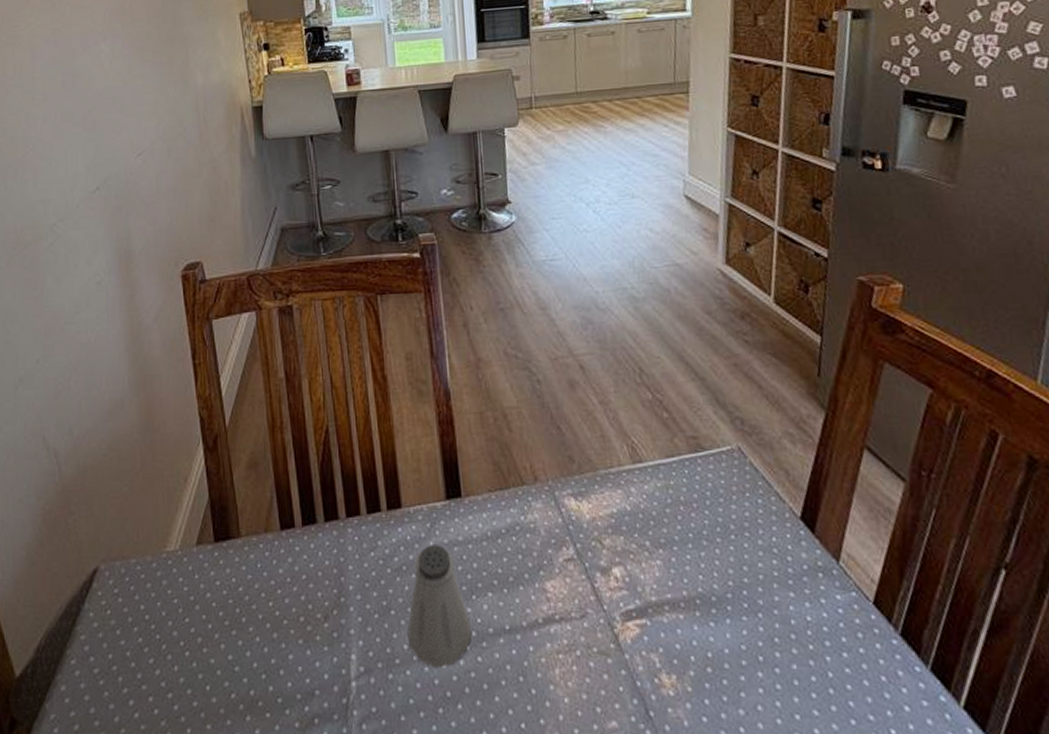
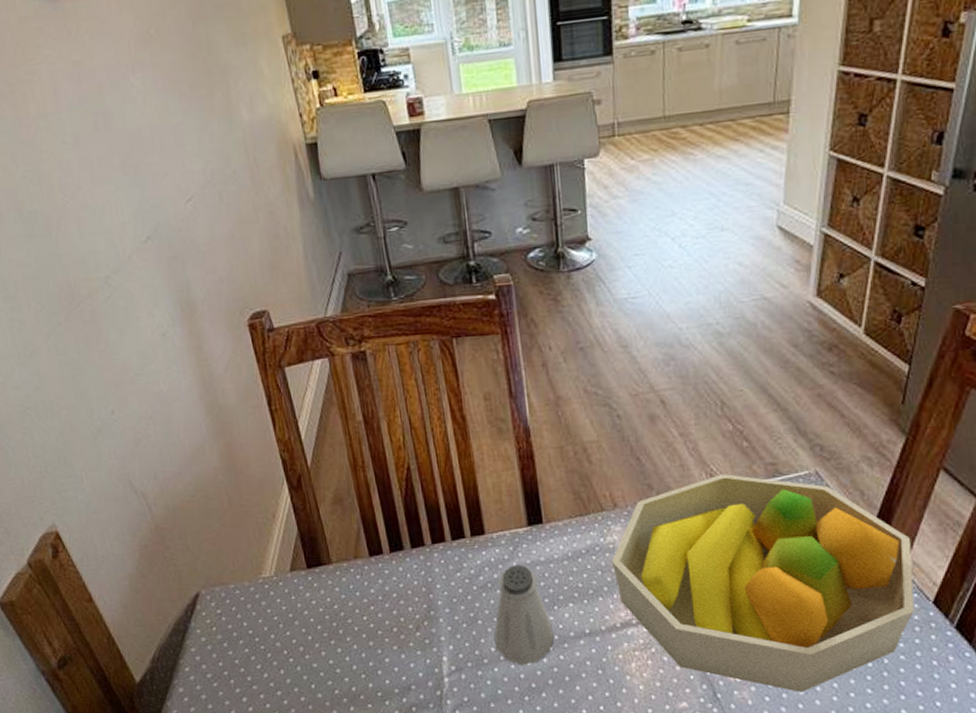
fruit bowl: none [532,447,855,712] -> present [611,474,914,692]

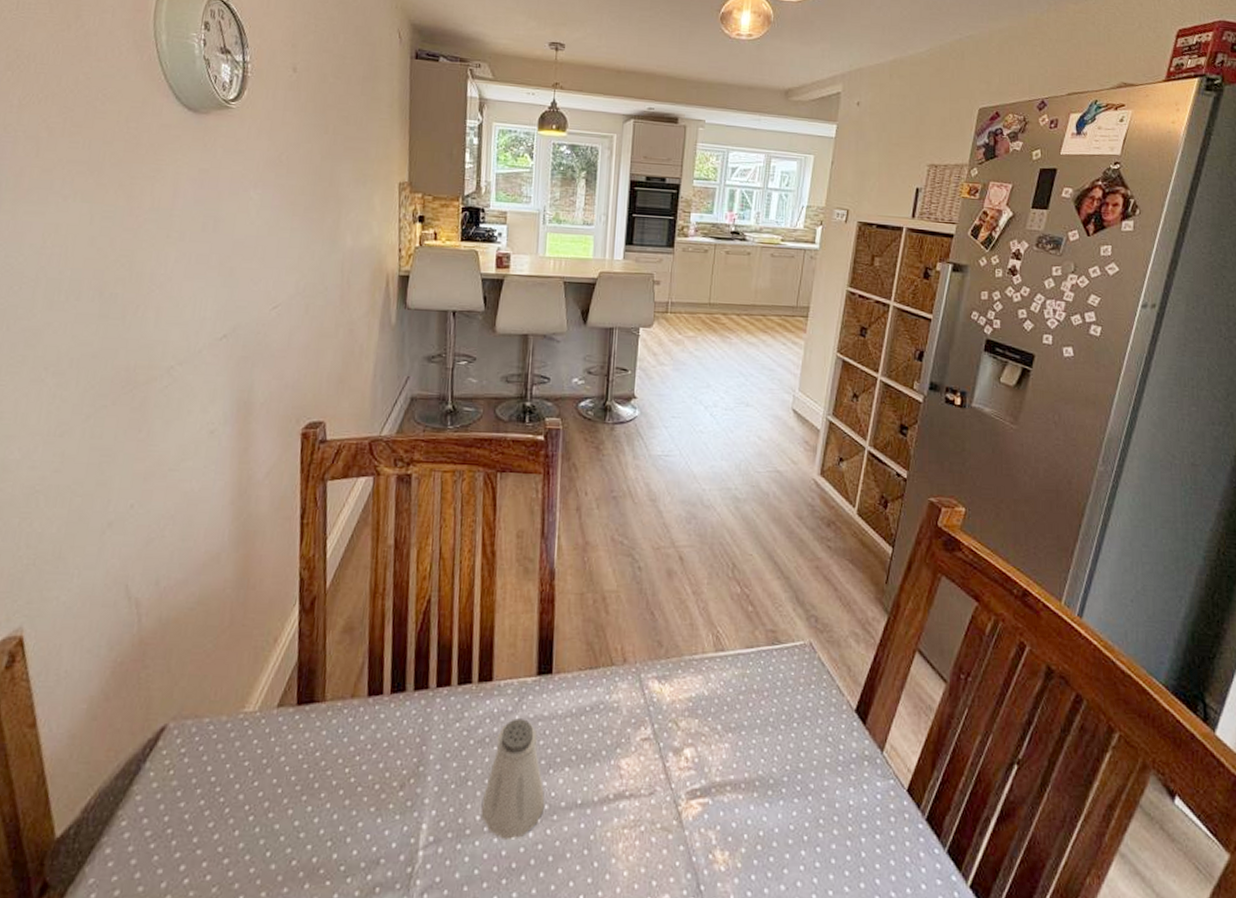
fruit bowl: present [611,474,914,692] -> none [613,637,891,887]

